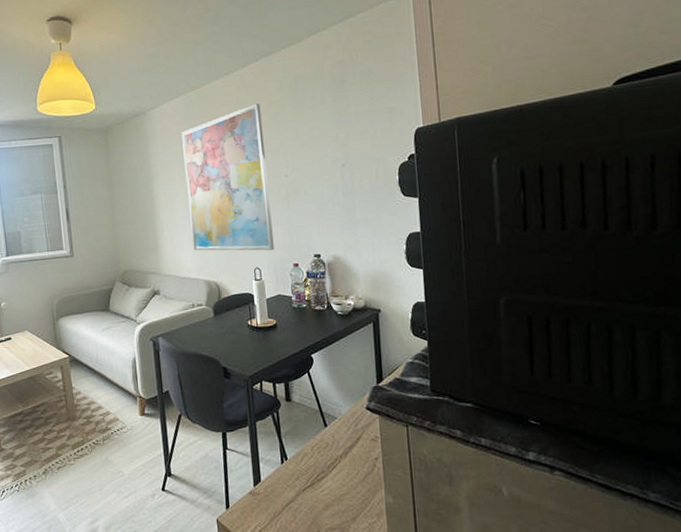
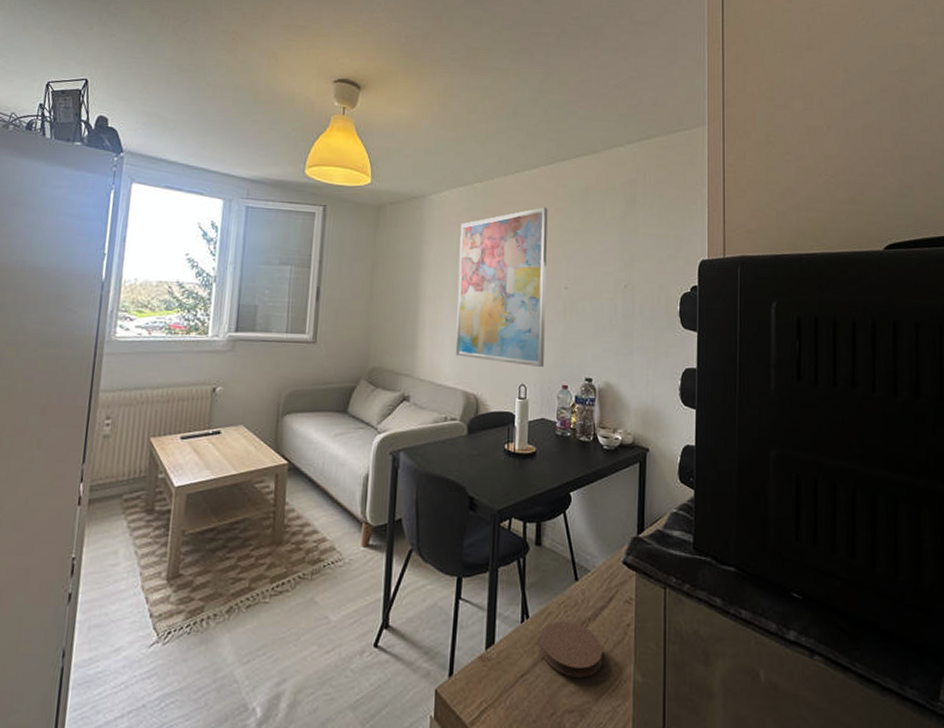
coaster: none [299,459,356,503] -> present [539,620,602,678]

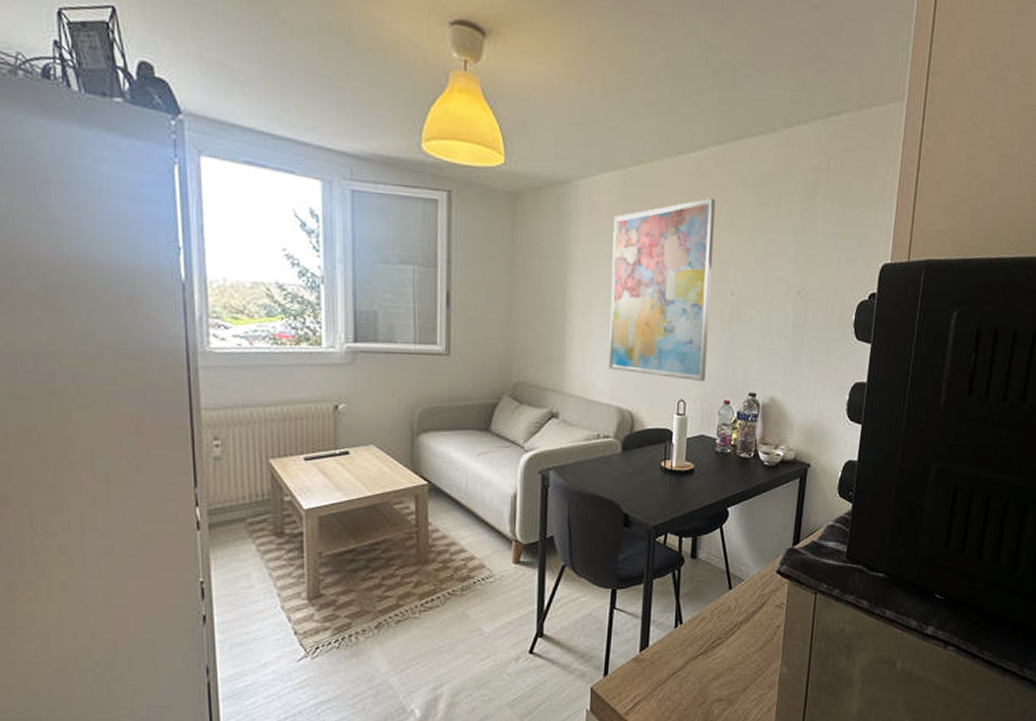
coaster: present [539,620,602,678] -> none [692,625,752,672]

